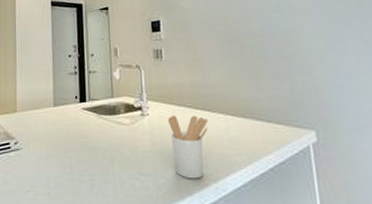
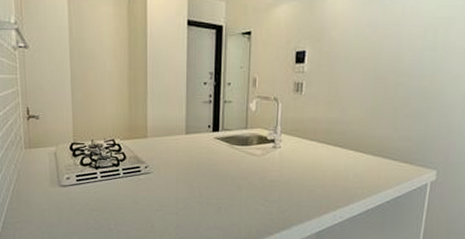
utensil holder: present [168,115,209,179] -> none [299,149,338,207]

